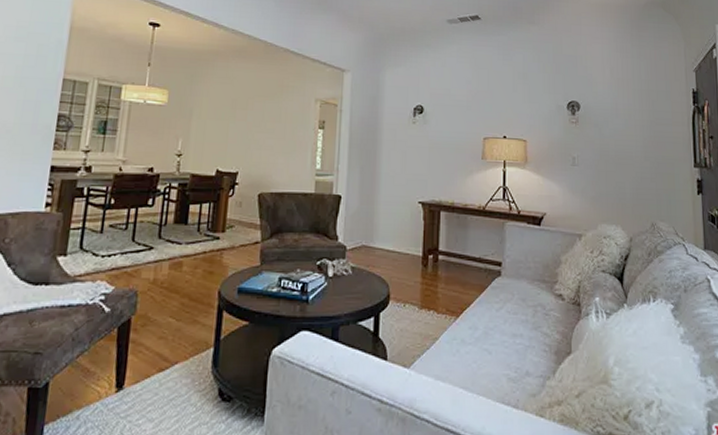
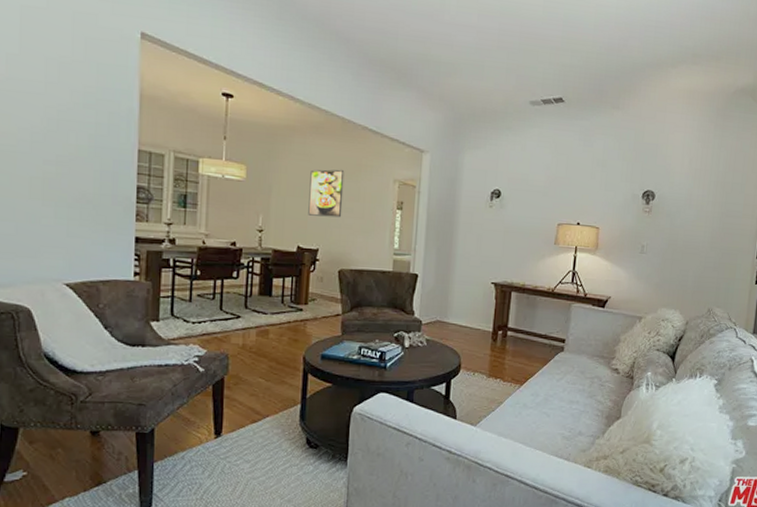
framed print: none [228,91,266,139] -> present [308,169,345,218]

